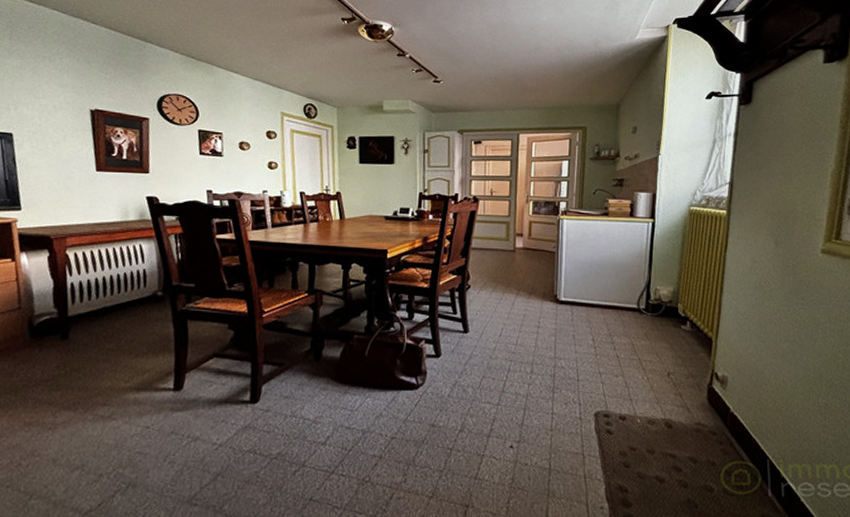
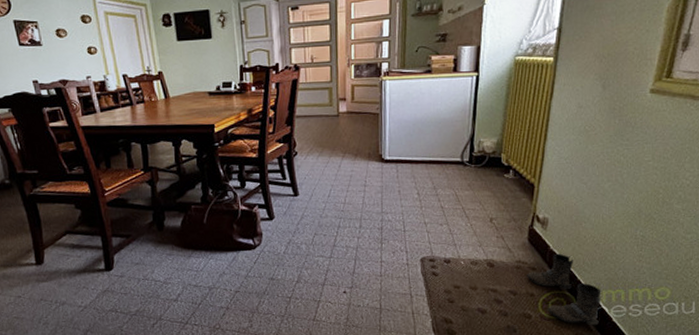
boots: none [707,417,787,506] -> present [527,253,601,326]

